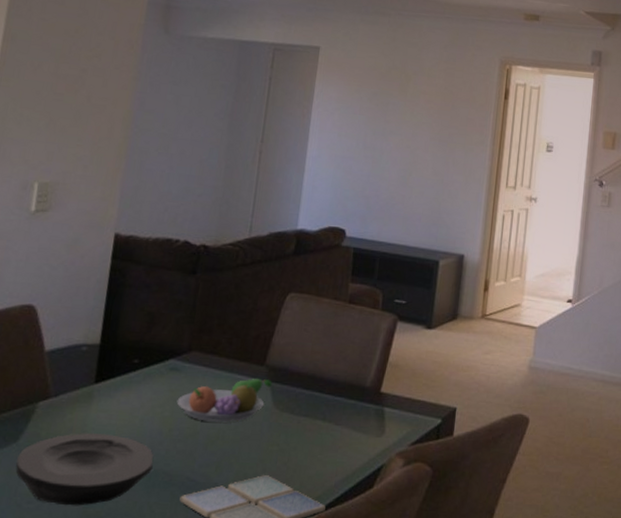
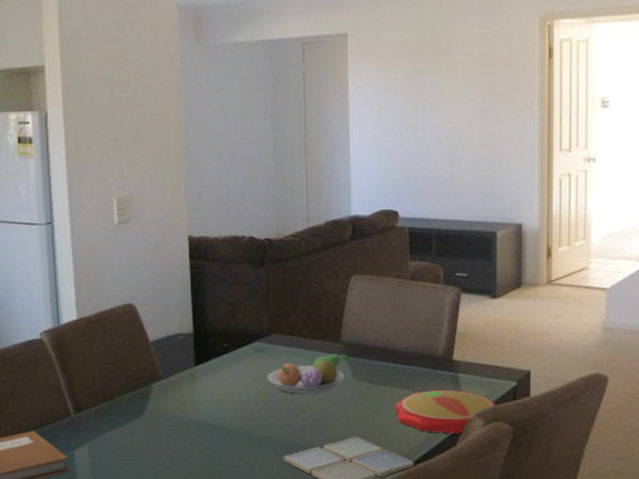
plate: present [15,433,154,506] -> none [145,407,256,466]
plate: none [313,424,419,476] -> present [395,389,496,435]

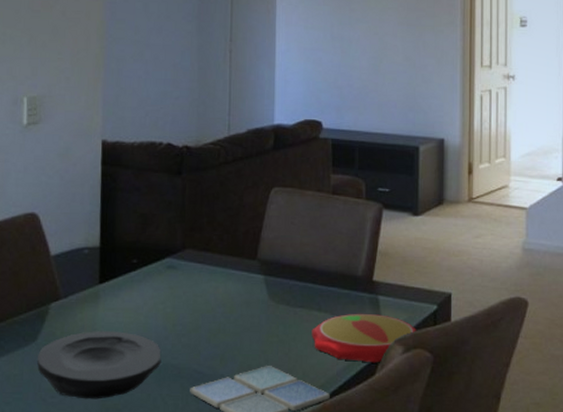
plate: none [145,407,256,466] -> present [37,331,161,400]
fruit bowl: present [267,354,349,393] -> none [177,273,266,316]

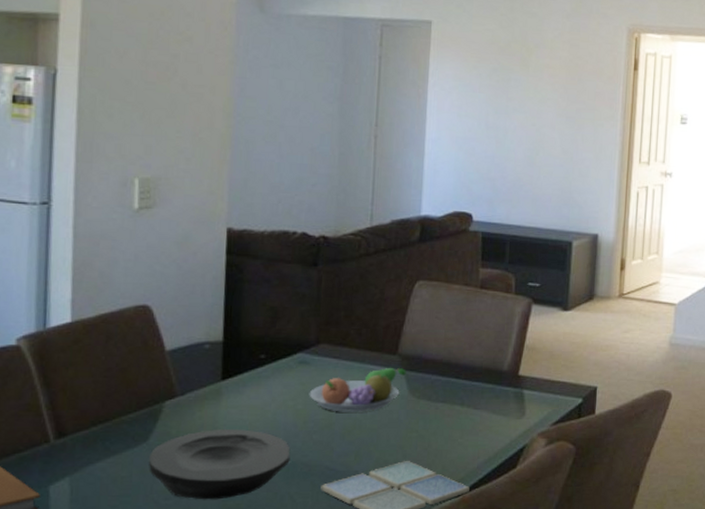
fruit bowl: none [177,273,266,316] -> present [309,368,406,412]
plate: present [311,313,416,363] -> none [453,407,560,456]

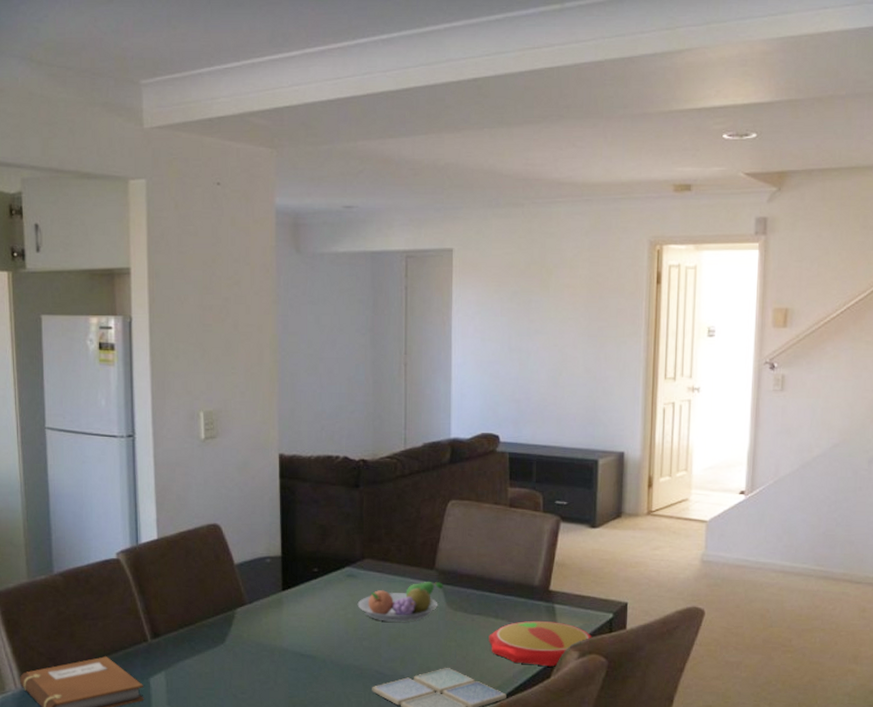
plate: present [149,429,291,500] -> none [227,634,344,696]
plate: none [453,407,560,456] -> present [489,620,592,667]

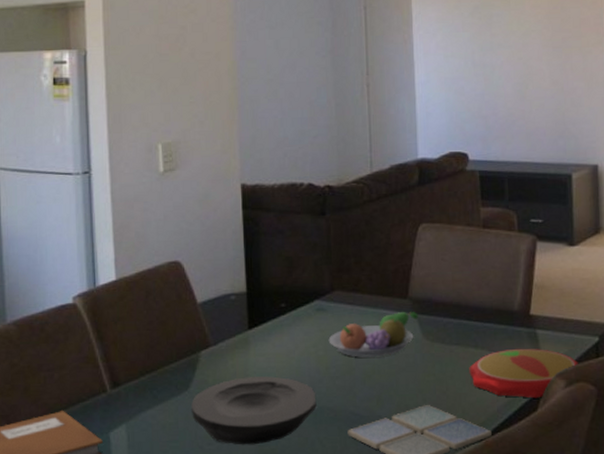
plate: none [227,634,344,696] -> present [191,376,317,445]

